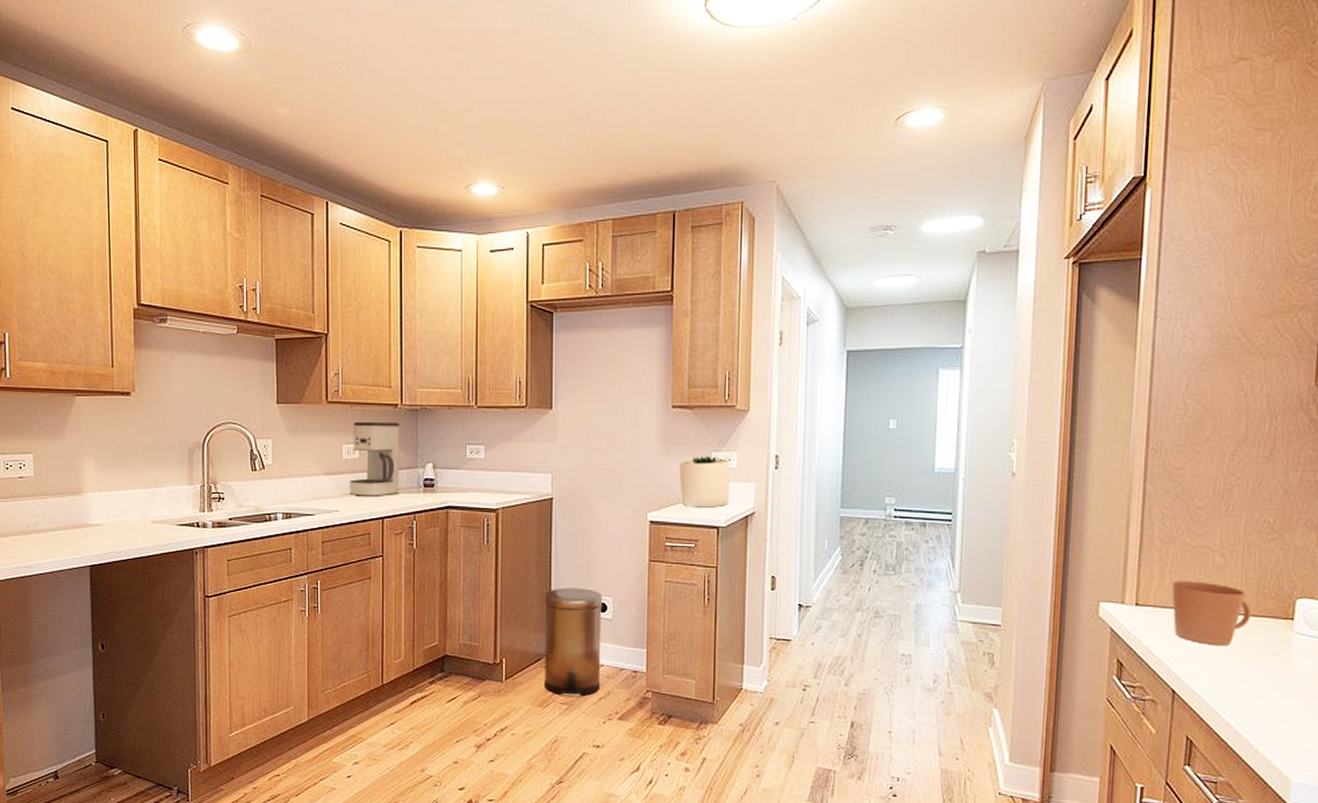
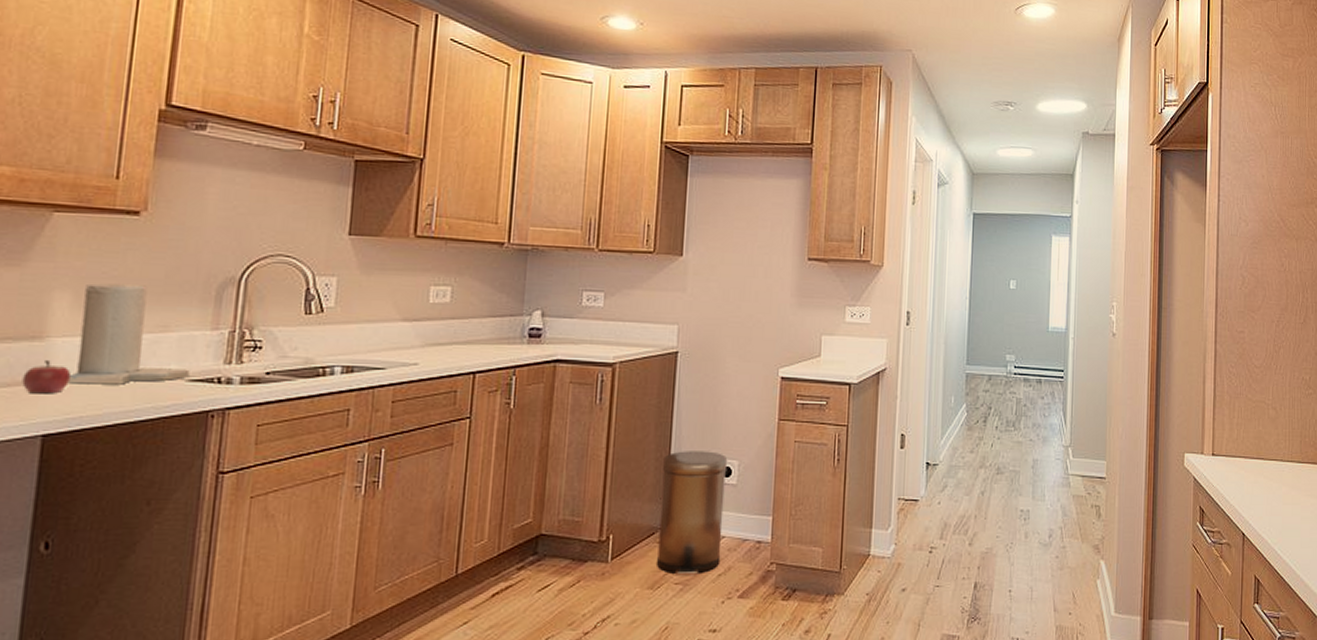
fruit: none [72,510,101,535] -> present [22,361,71,394]
paper towel: none [100,450,177,528] -> present [67,283,190,385]
coffee maker: present [350,421,400,498] -> none [435,260,505,349]
planter: present [679,456,730,508] -> none [812,310,864,364]
cup: present [1172,580,1251,646] -> none [1239,432,1297,491]

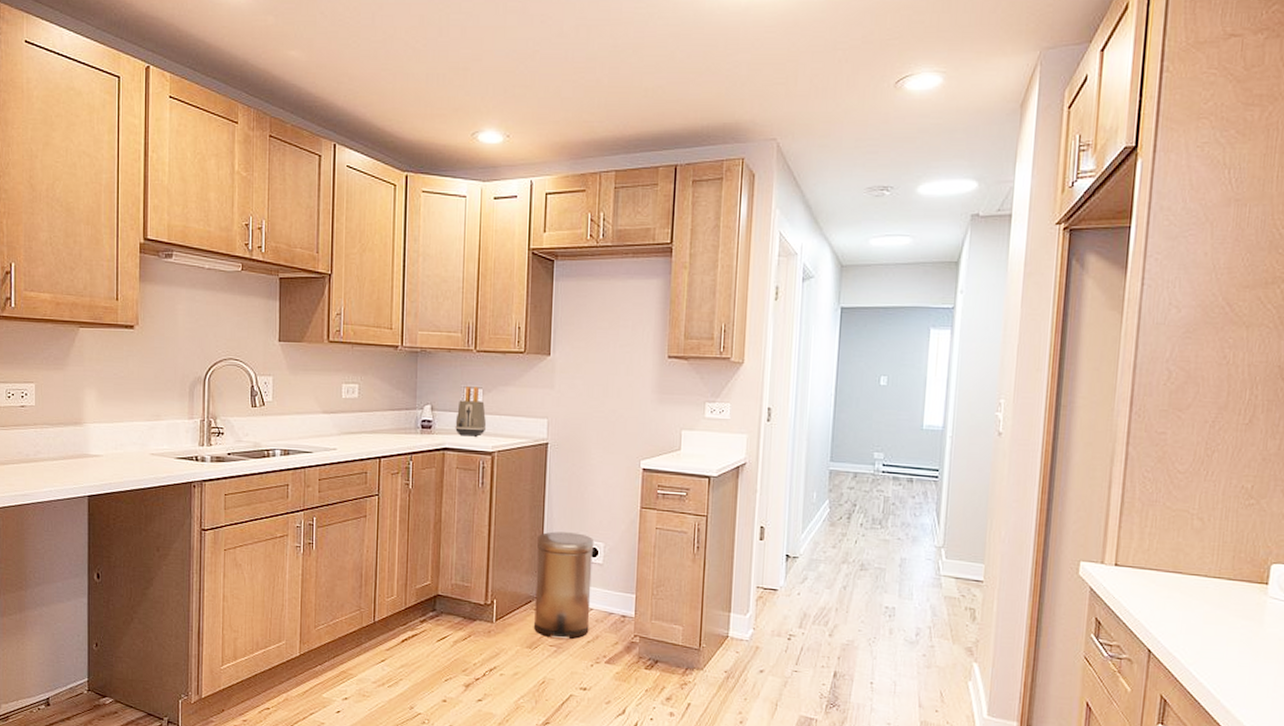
fruit: present [22,361,71,394] -> none [72,441,101,466]
paper towel: present [67,283,190,385] -> none [100,382,177,460]
toaster: none [570,289,608,348] -> present [455,386,487,438]

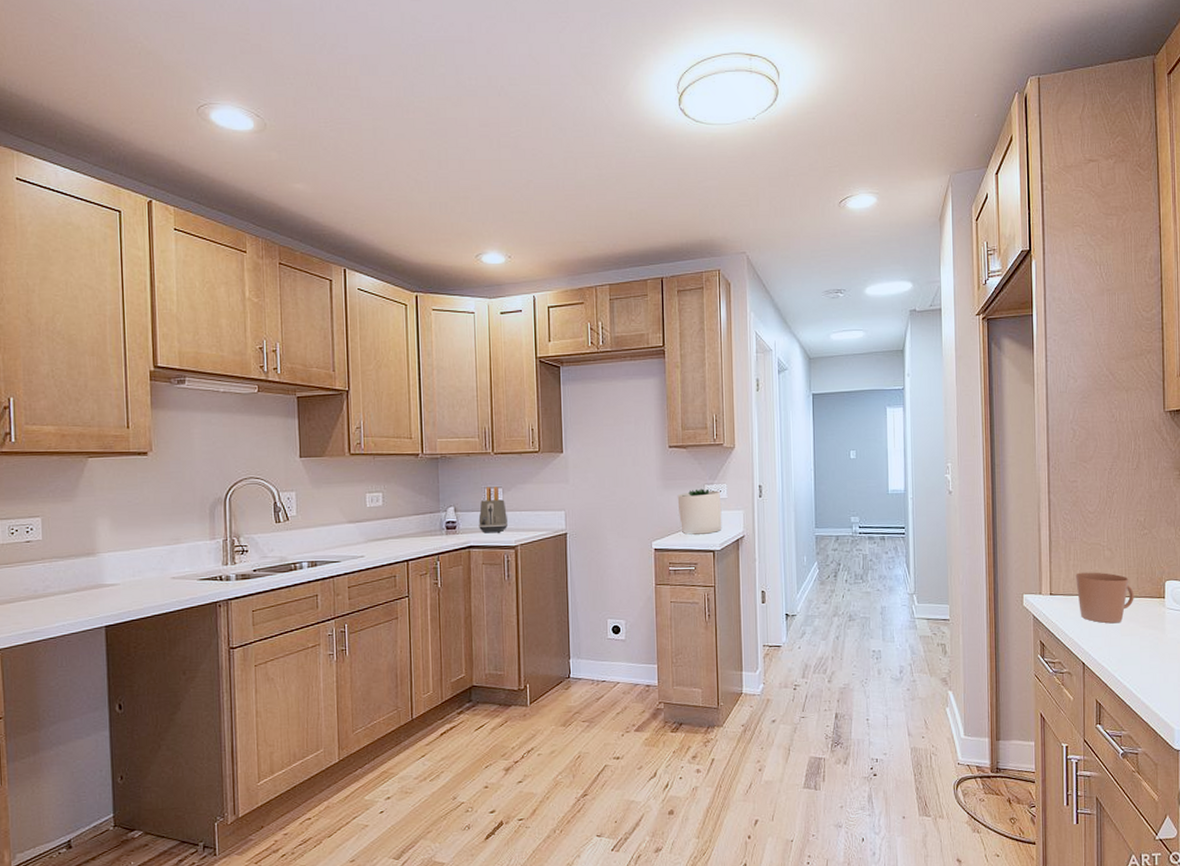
pedal bin: present [534,531,595,640] -> none [563,613,618,715]
planter: none [673,406,723,458] -> present [677,488,722,535]
cup: none [1150,542,1227,608] -> present [1076,572,1134,624]

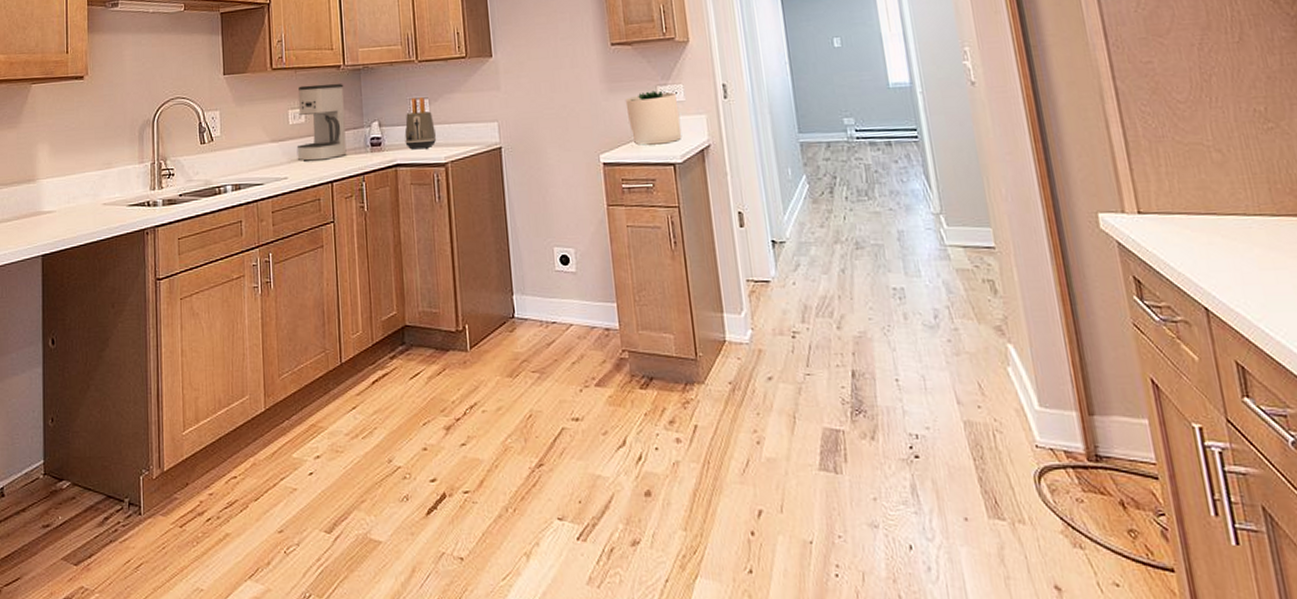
coffee maker: none [375,470,423,542] -> present [298,84,347,162]
cup: present [1076,572,1134,624] -> none [1172,181,1270,253]

